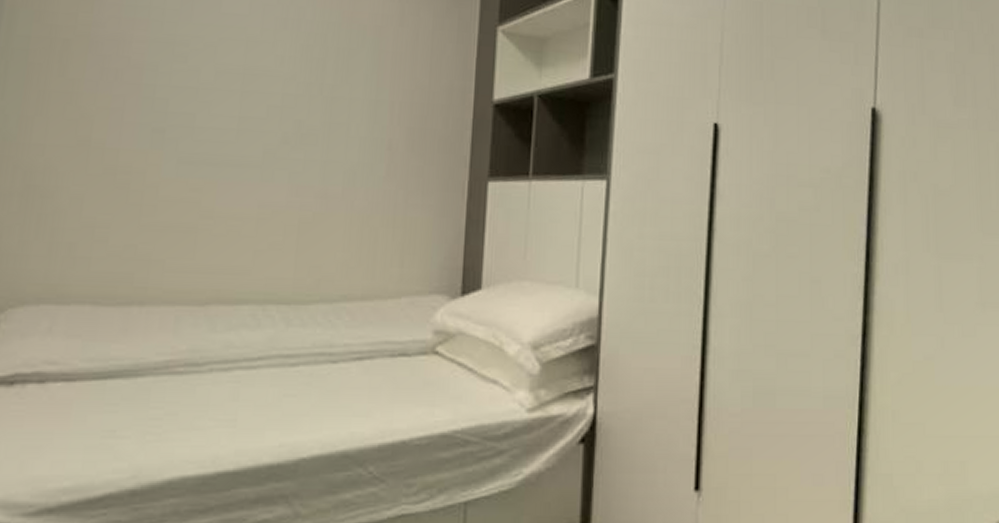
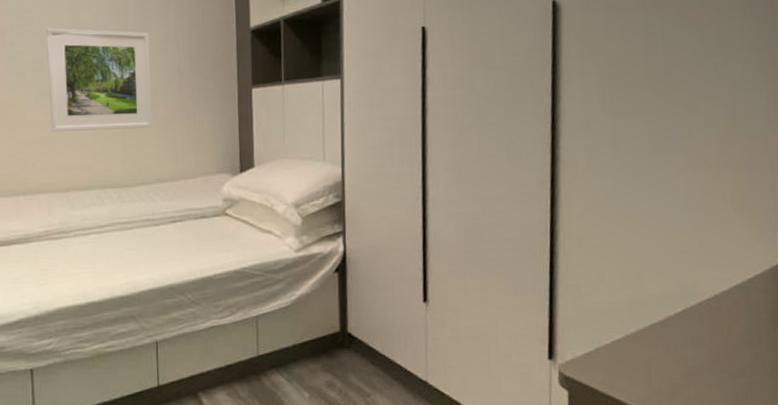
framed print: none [194,70,353,223] -> present [46,28,153,132]

